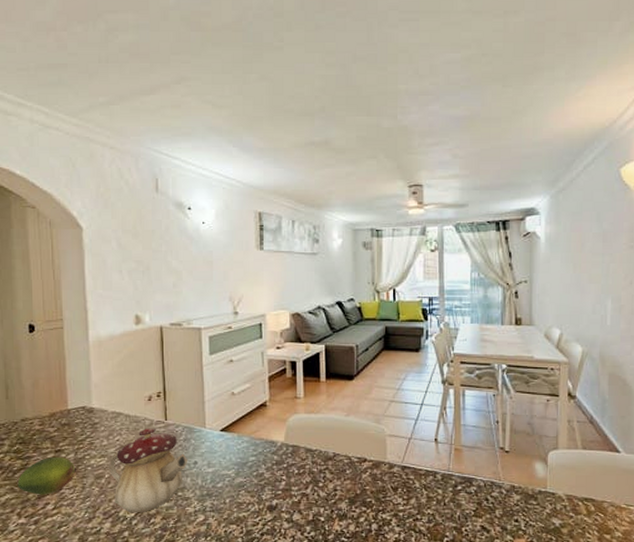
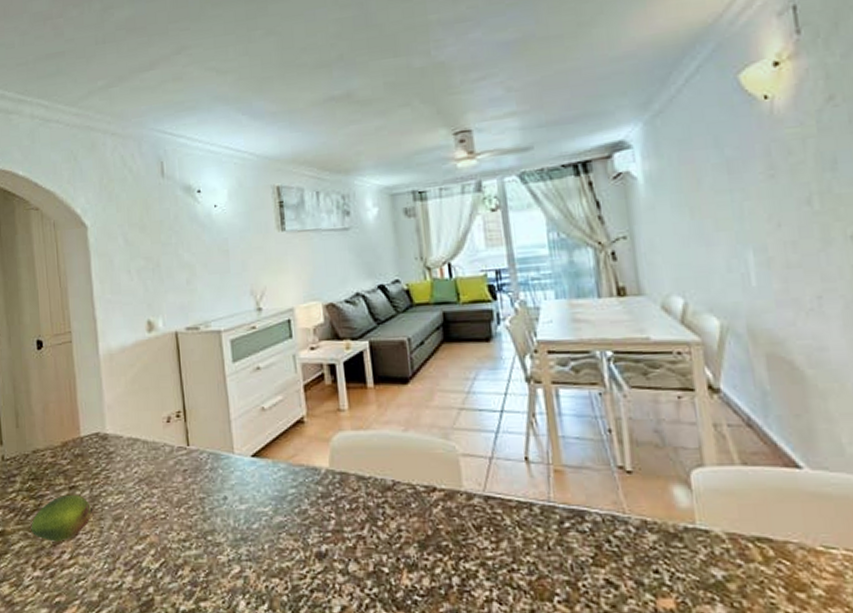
teapot: present [109,428,188,513] -> none [128,456,217,564]

